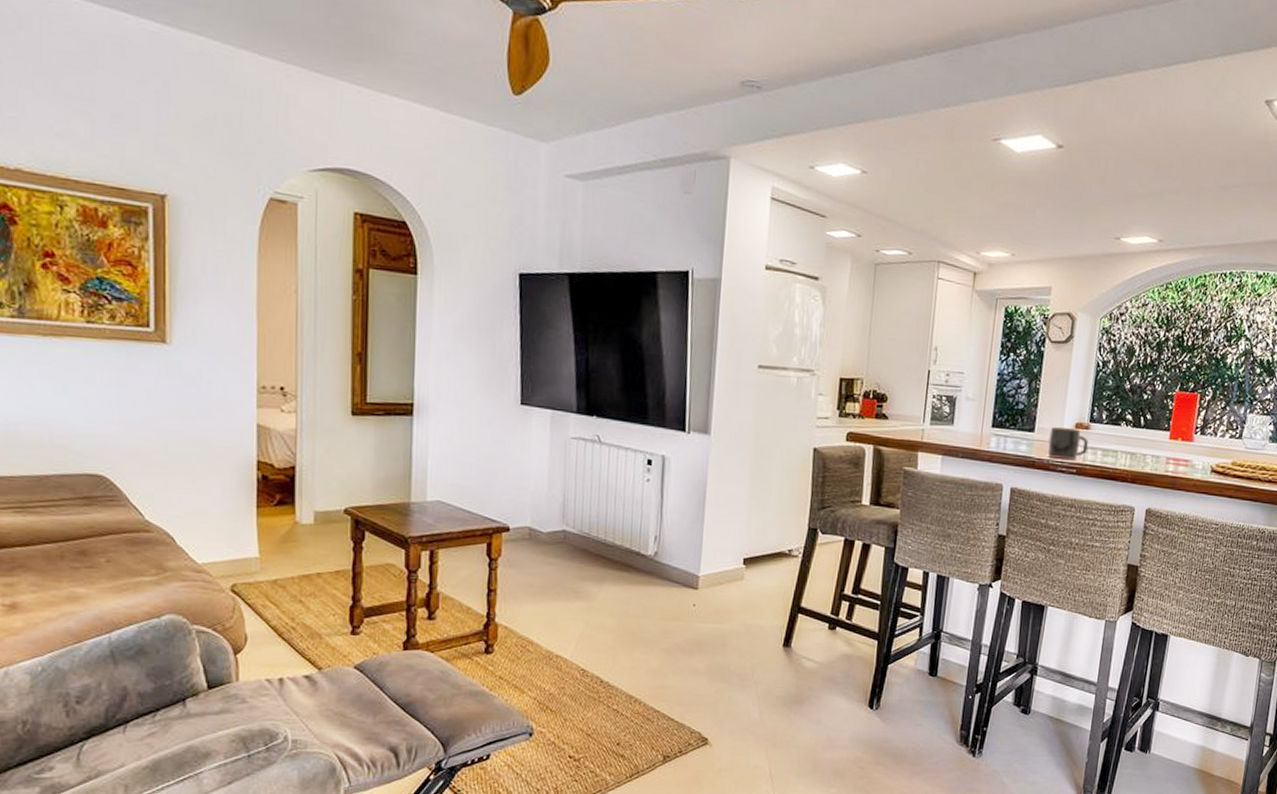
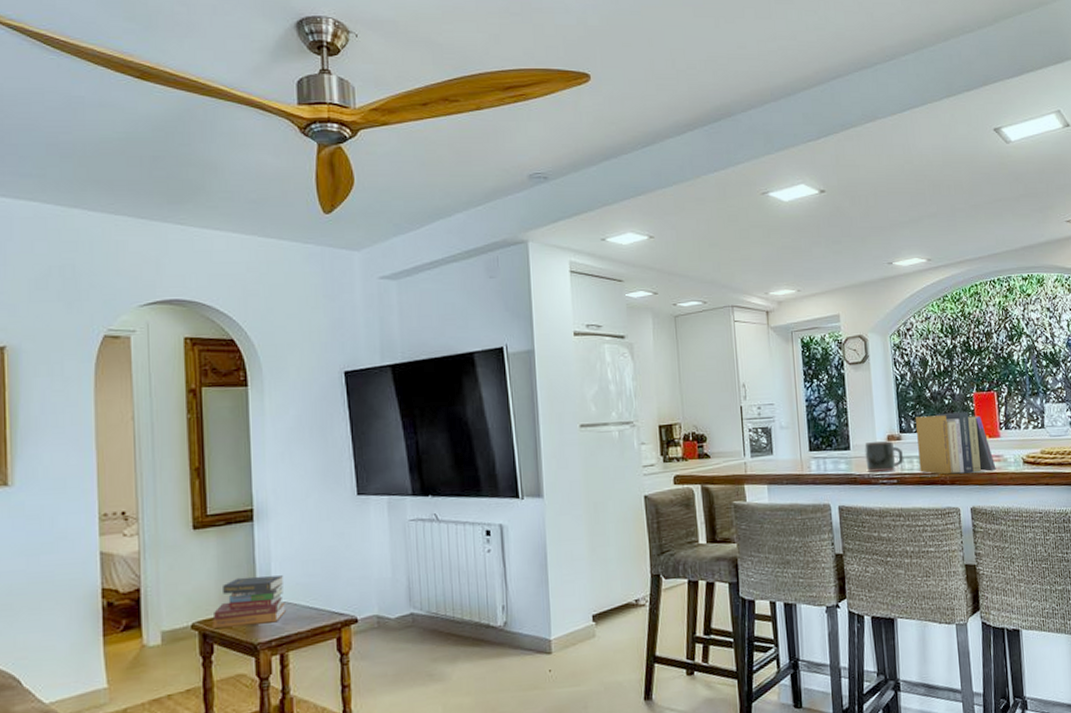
books: none [365,470,439,519] -> present [212,575,286,628]
books: none [1102,408,1182,476] -> present [915,411,996,475]

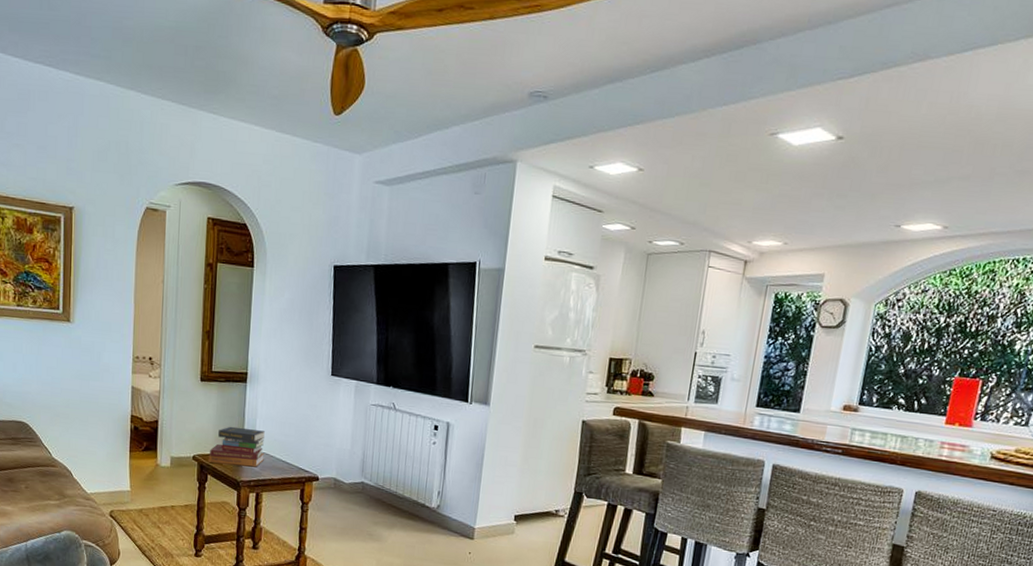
mug: present [864,441,903,472] -> none [813,408,856,441]
books: present [915,411,996,475] -> none [870,391,958,460]

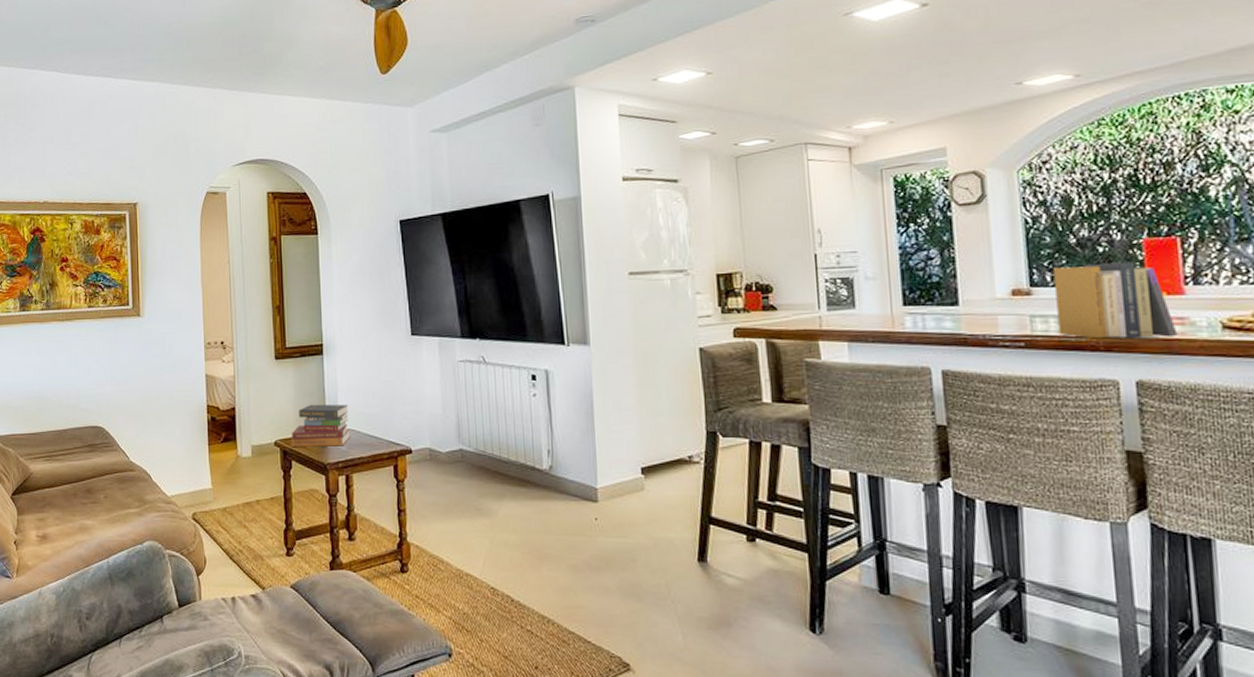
books: none [870,391,958,460] -> present [1052,261,1178,339]

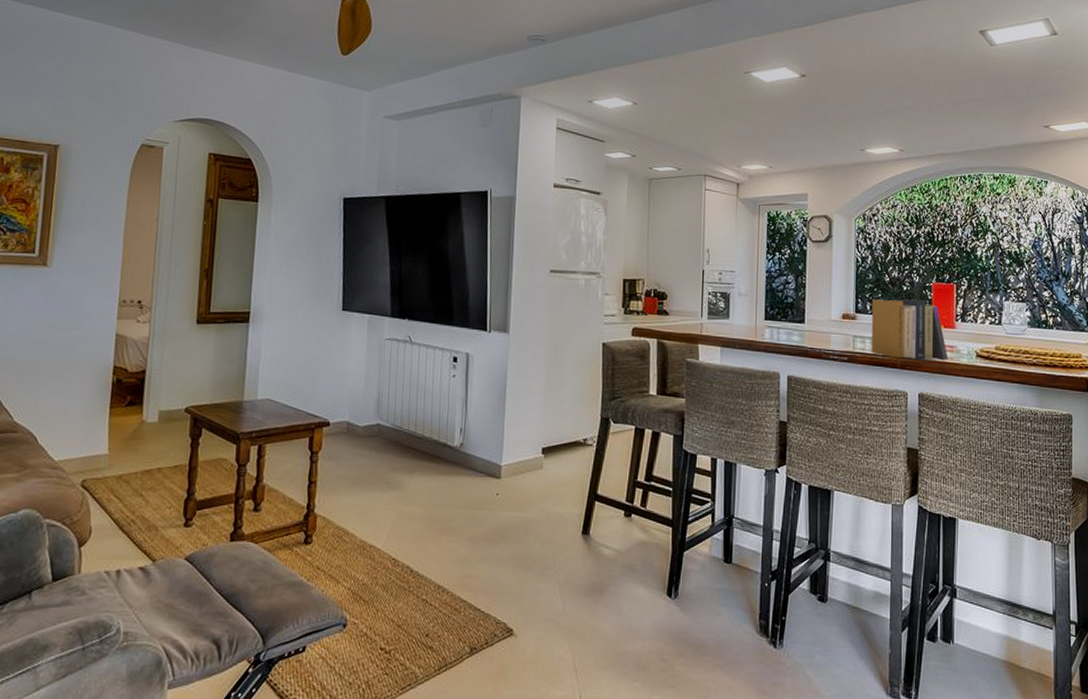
books: present [291,404,350,447] -> none [203,371,269,416]

